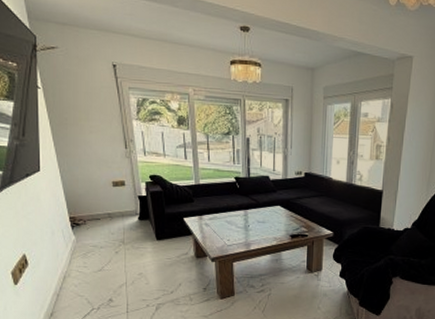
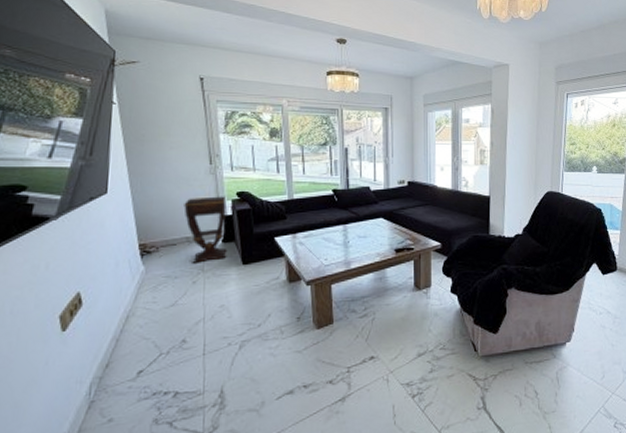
side table: none [105,178,143,236] -> present [184,196,228,263]

